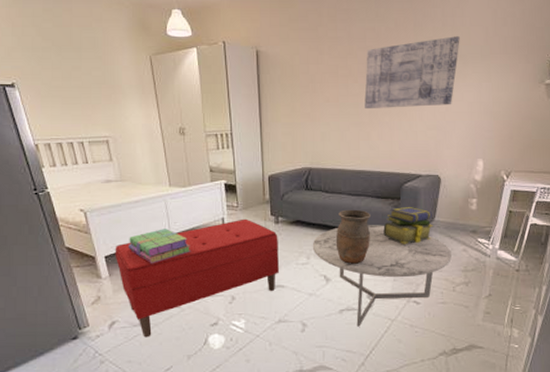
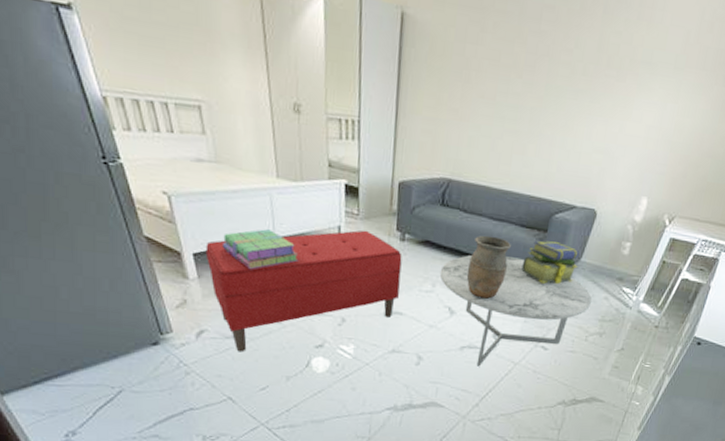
wall art: present [364,36,460,108] -> none [525,34,655,126]

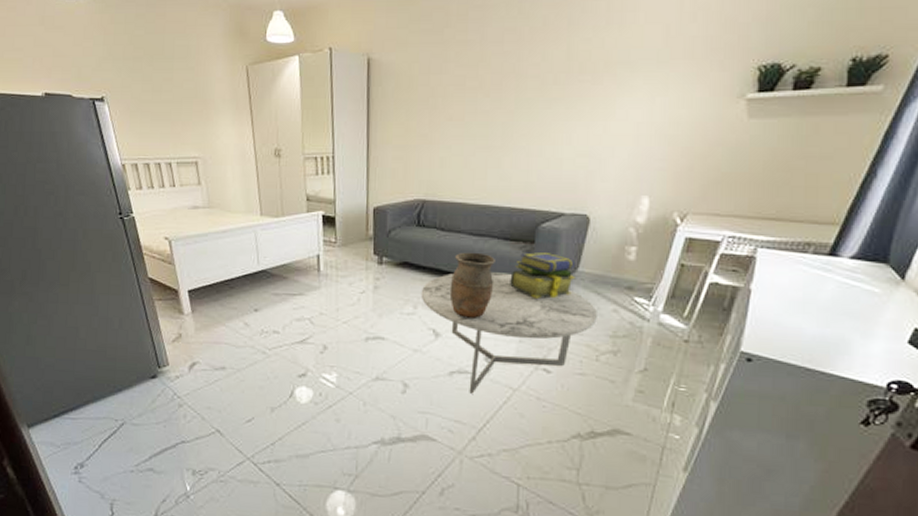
bench: present [205,230,402,352] -> none [198,256,381,384]
stack of books: present [221,229,299,270] -> none [212,263,281,303]

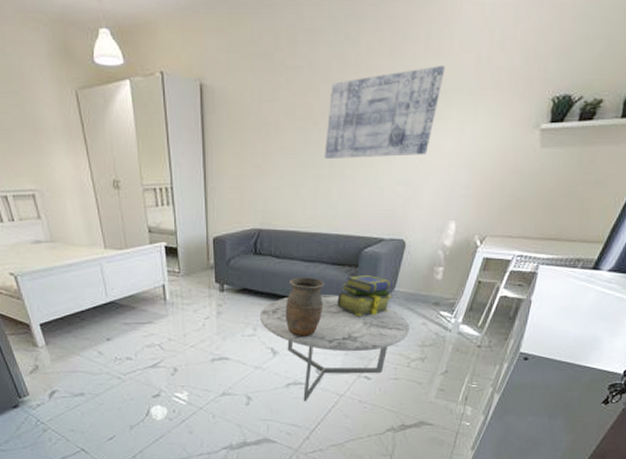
wall art: none [497,37,629,129] -> present [325,66,445,158]

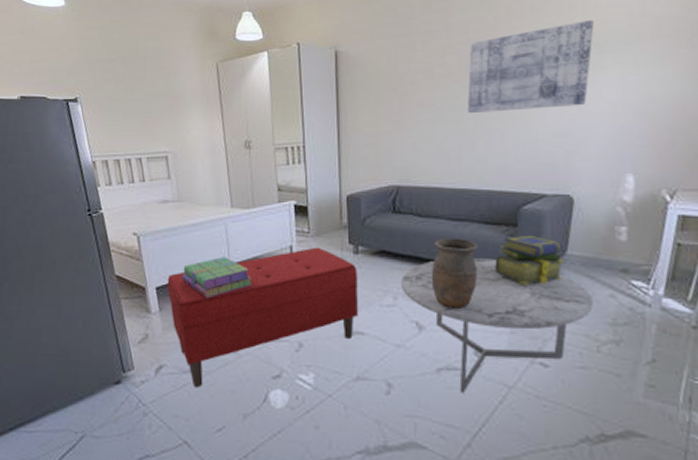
bench: none [50,286,223,408] -> present [167,247,358,388]
stack of books: none [63,295,131,333] -> present [181,257,253,299]

